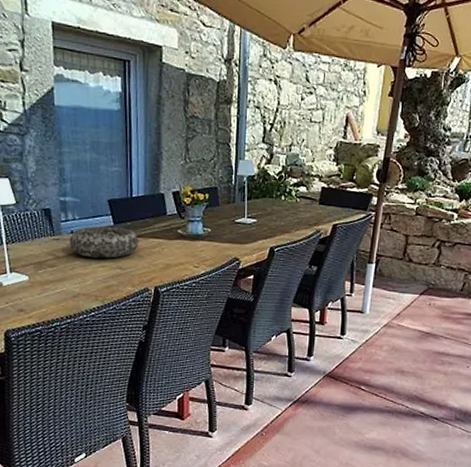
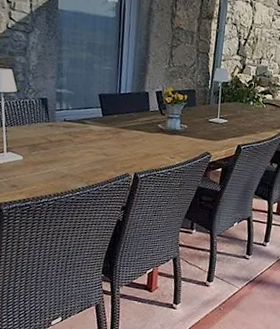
decorative bowl: present [69,226,139,259] -> none [61,116,123,145]

